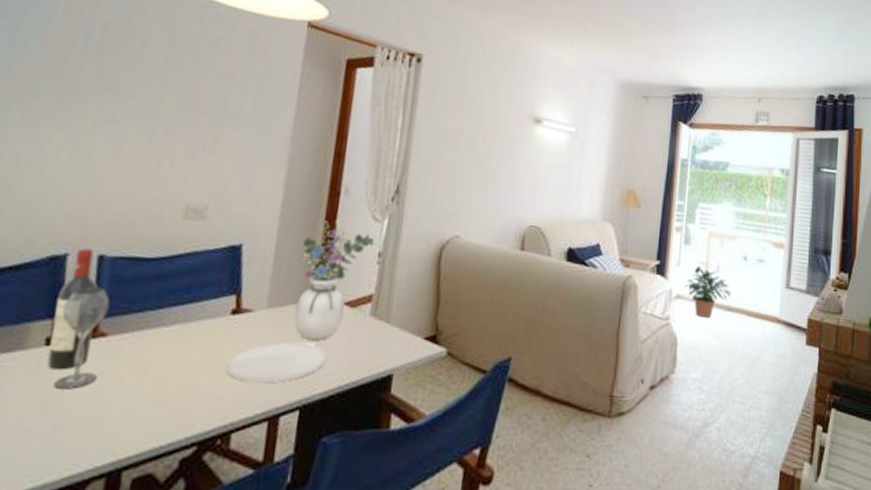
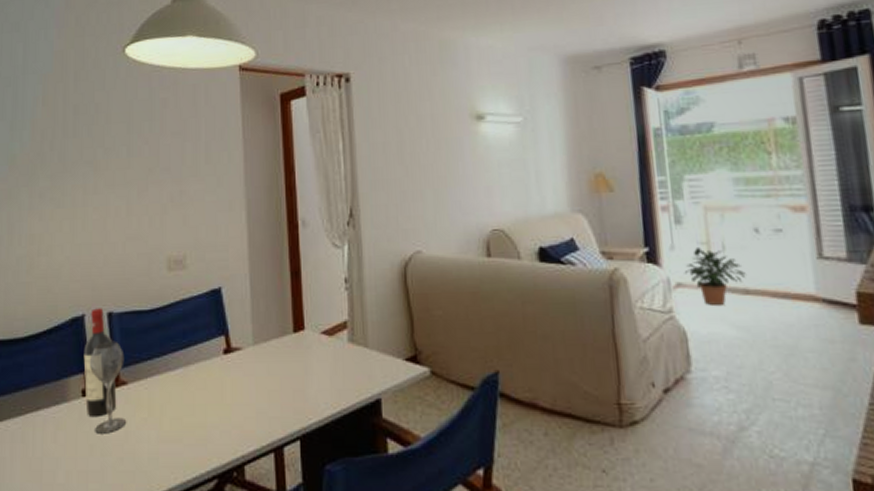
plate: present [225,341,328,384] -> none [228,374,316,417]
bouquet: present [294,217,375,340] -> none [274,249,340,371]

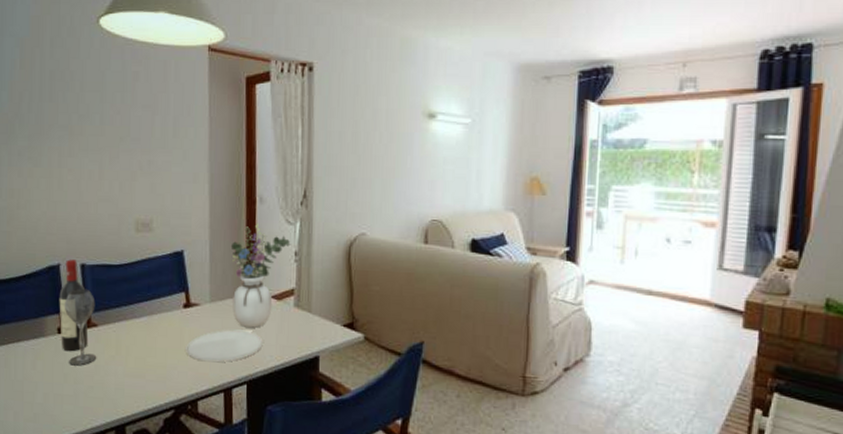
plate: none [228,374,316,417] -> present [186,329,263,363]
bouquet: none [274,249,340,371] -> present [231,223,291,328]
potted plant: present [684,248,746,305] -> none [597,251,652,302]

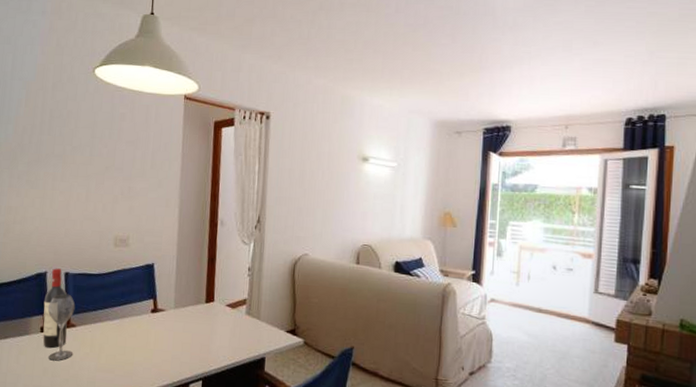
plate: present [186,329,263,363] -> none [151,332,218,361]
bouquet: present [231,223,291,328] -> none [193,242,245,332]

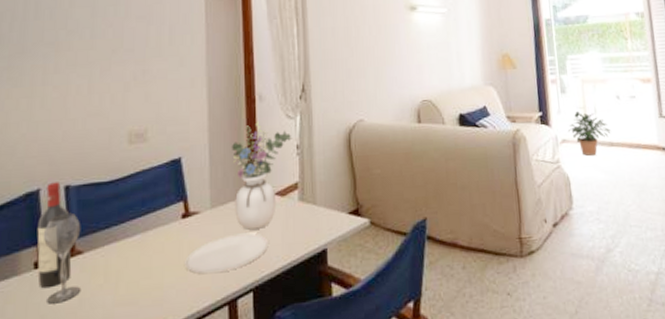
plate: none [151,332,218,361] -> present [185,232,269,275]
bouquet: none [193,242,245,332] -> present [232,120,292,230]
potted plant: none [497,275,541,318] -> present [567,111,611,156]

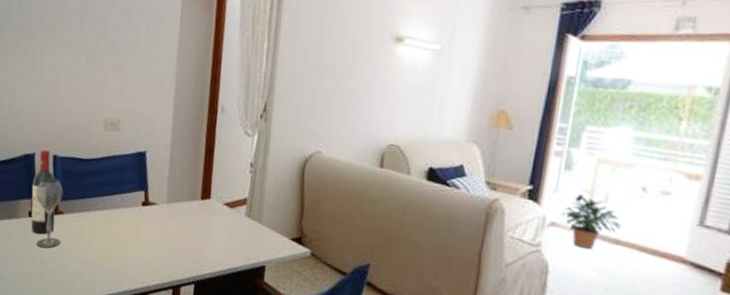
plate: present [185,232,269,275] -> none [141,230,213,261]
bouquet: present [232,120,292,230] -> none [187,131,248,232]

